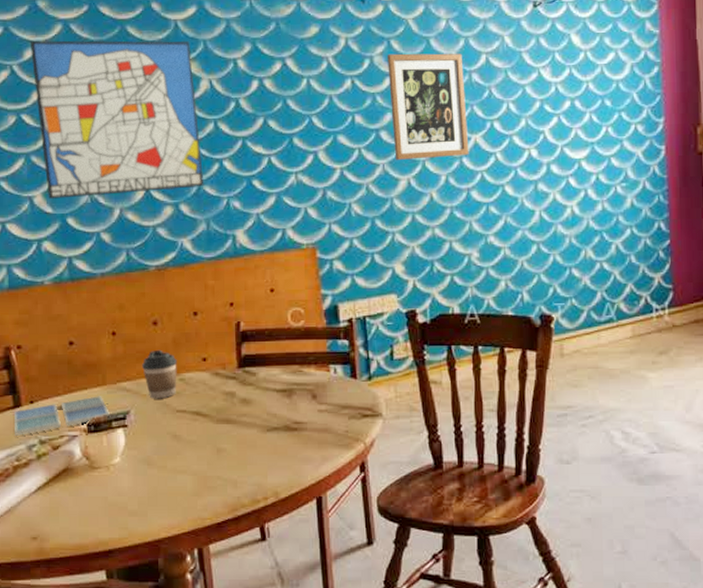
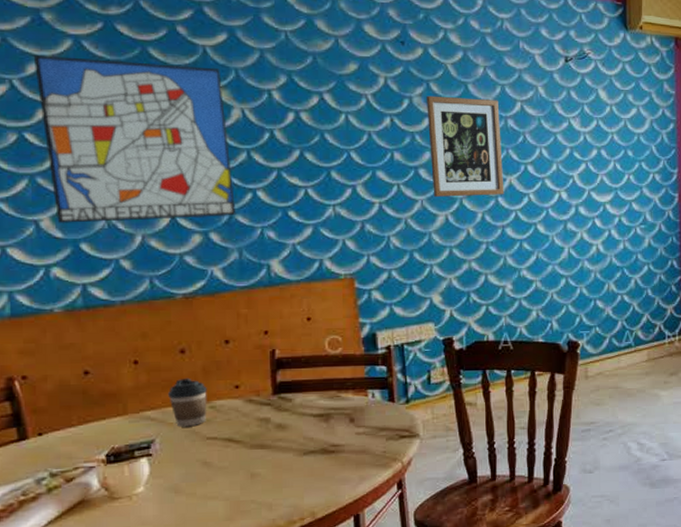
drink coaster: present [13,396,111,436] -> none [18,425,133,470]

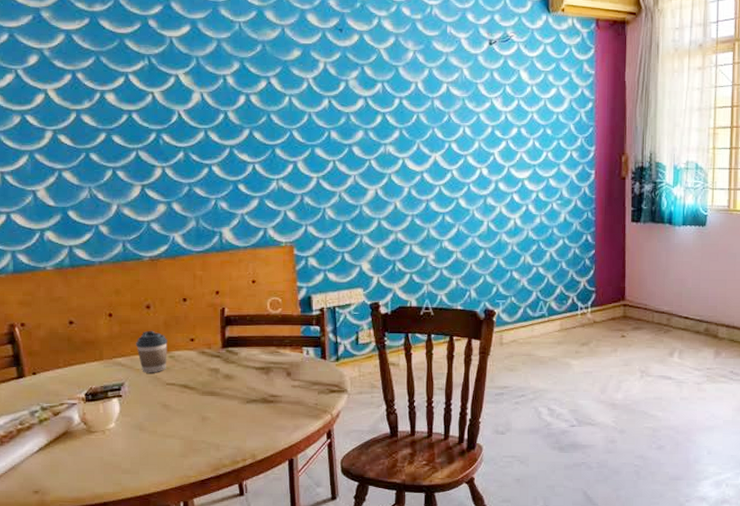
wall art: present [33,54,236,224] -> none [34,47,195,194]
wall art: present [426,95,504,197] -> none [361,78,430,173]

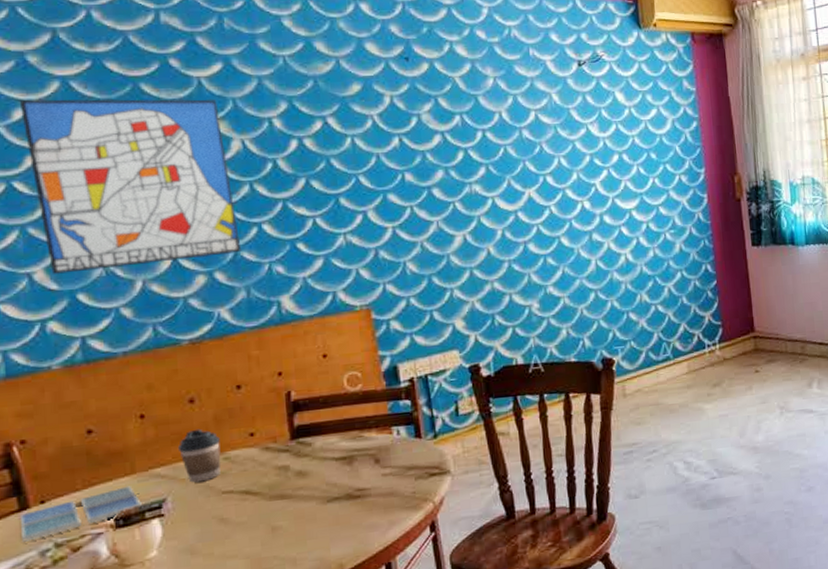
drink coaster: none [17,369,107,403] -> present [19,486,143,542]
wall art: none [34,47,195,194] -> present [19,98,242,275]

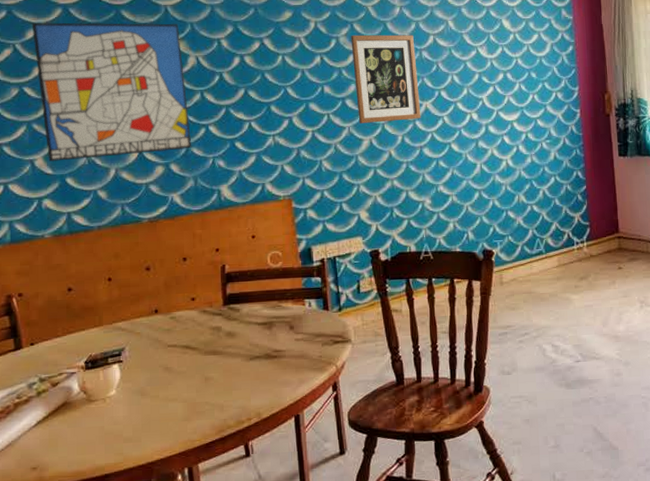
drink coaster: present [19,486,143,542] -> none [14,335,107,376]
coffee cup: present [177,428,221,483] -> none [135,292,168,336]
wall art: none [435,110,524,217] -> present [351,34,421,123]

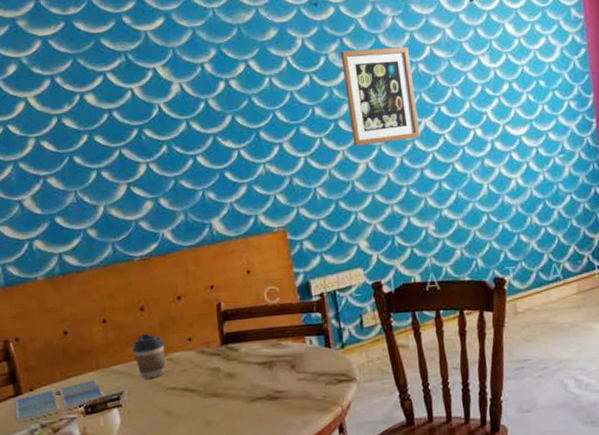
drink coaster: none [14,335,107,376] -> present [15,379,106,422]
wall art: present [31,22,192,162] -> none [12,50,181,202]
coffee cup: none [135,292,168,336] -> present [131,333,166,379]

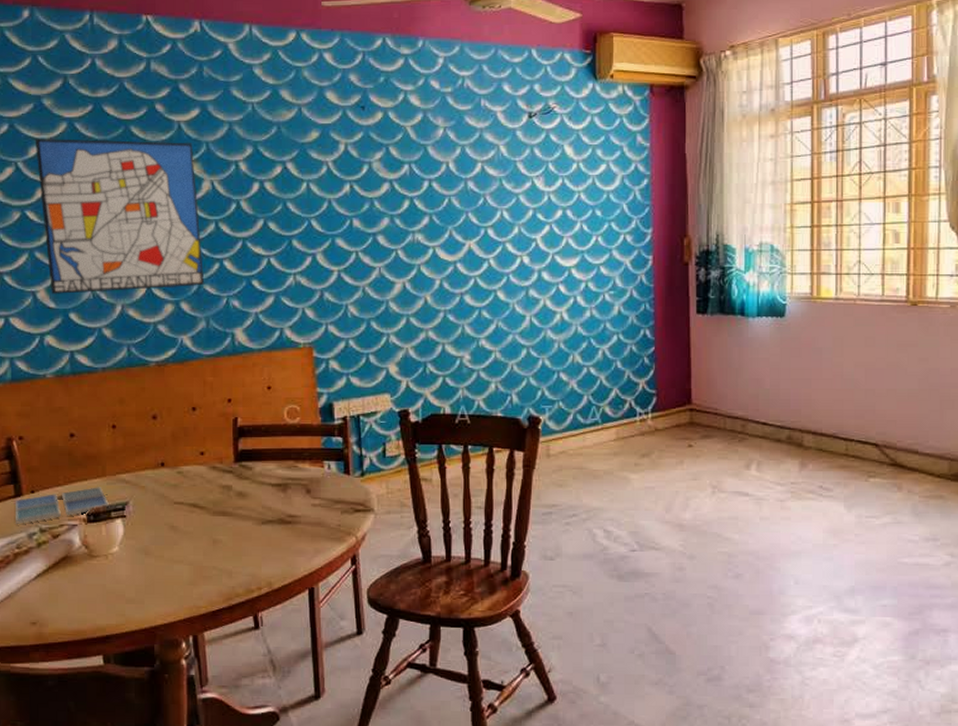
wall art: none [12,50,181,202] -> present [35,138,205,295]
coffee cup: present [131,333,166,379] -> none [140,443,175,491]
wall art: present [341,47,421,146] -> none [386,160,463,264]

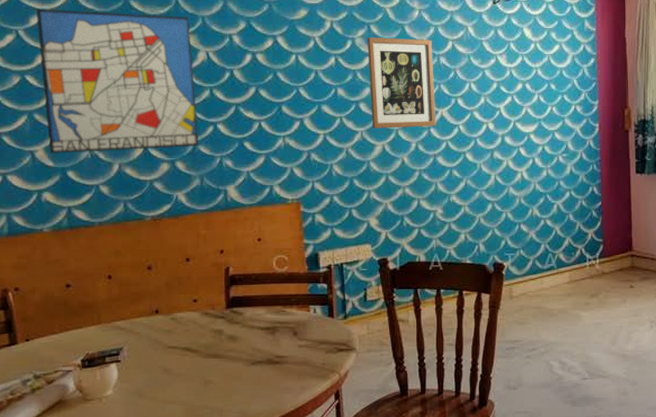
drink coaster: present [14,487,110,524] -> none [9,334,105,371]
wall art: none [386,160,463,264] -> present [367,37,436,128]

